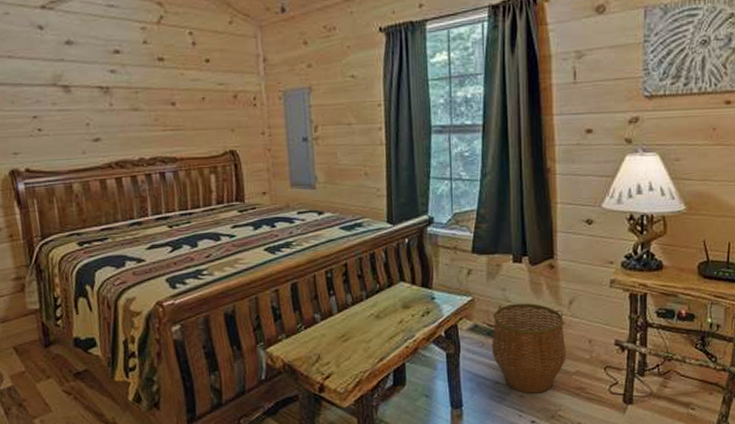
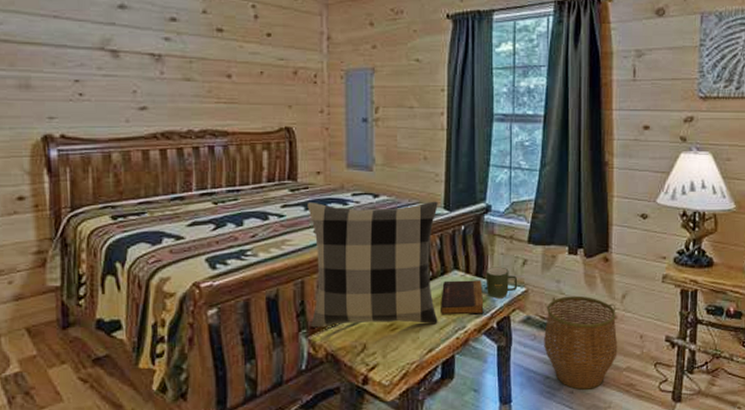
pillow: none [256,215,387,341] -> present [307,201,438,328]
book: none [388,290,432,326] -> present [439,280,484,315]
mug: none [431,277,464,308] -> present [485,267,518,299]

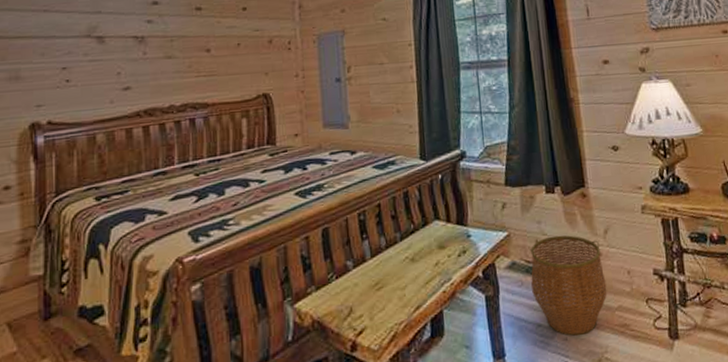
pillow: present [307,201,438,328] -> none [287,152,423,295]
book: present [439,280,484,315] -> none [424,228,469,269]
mug: present [485,267,518,299] -> none [466,212,500,247]

